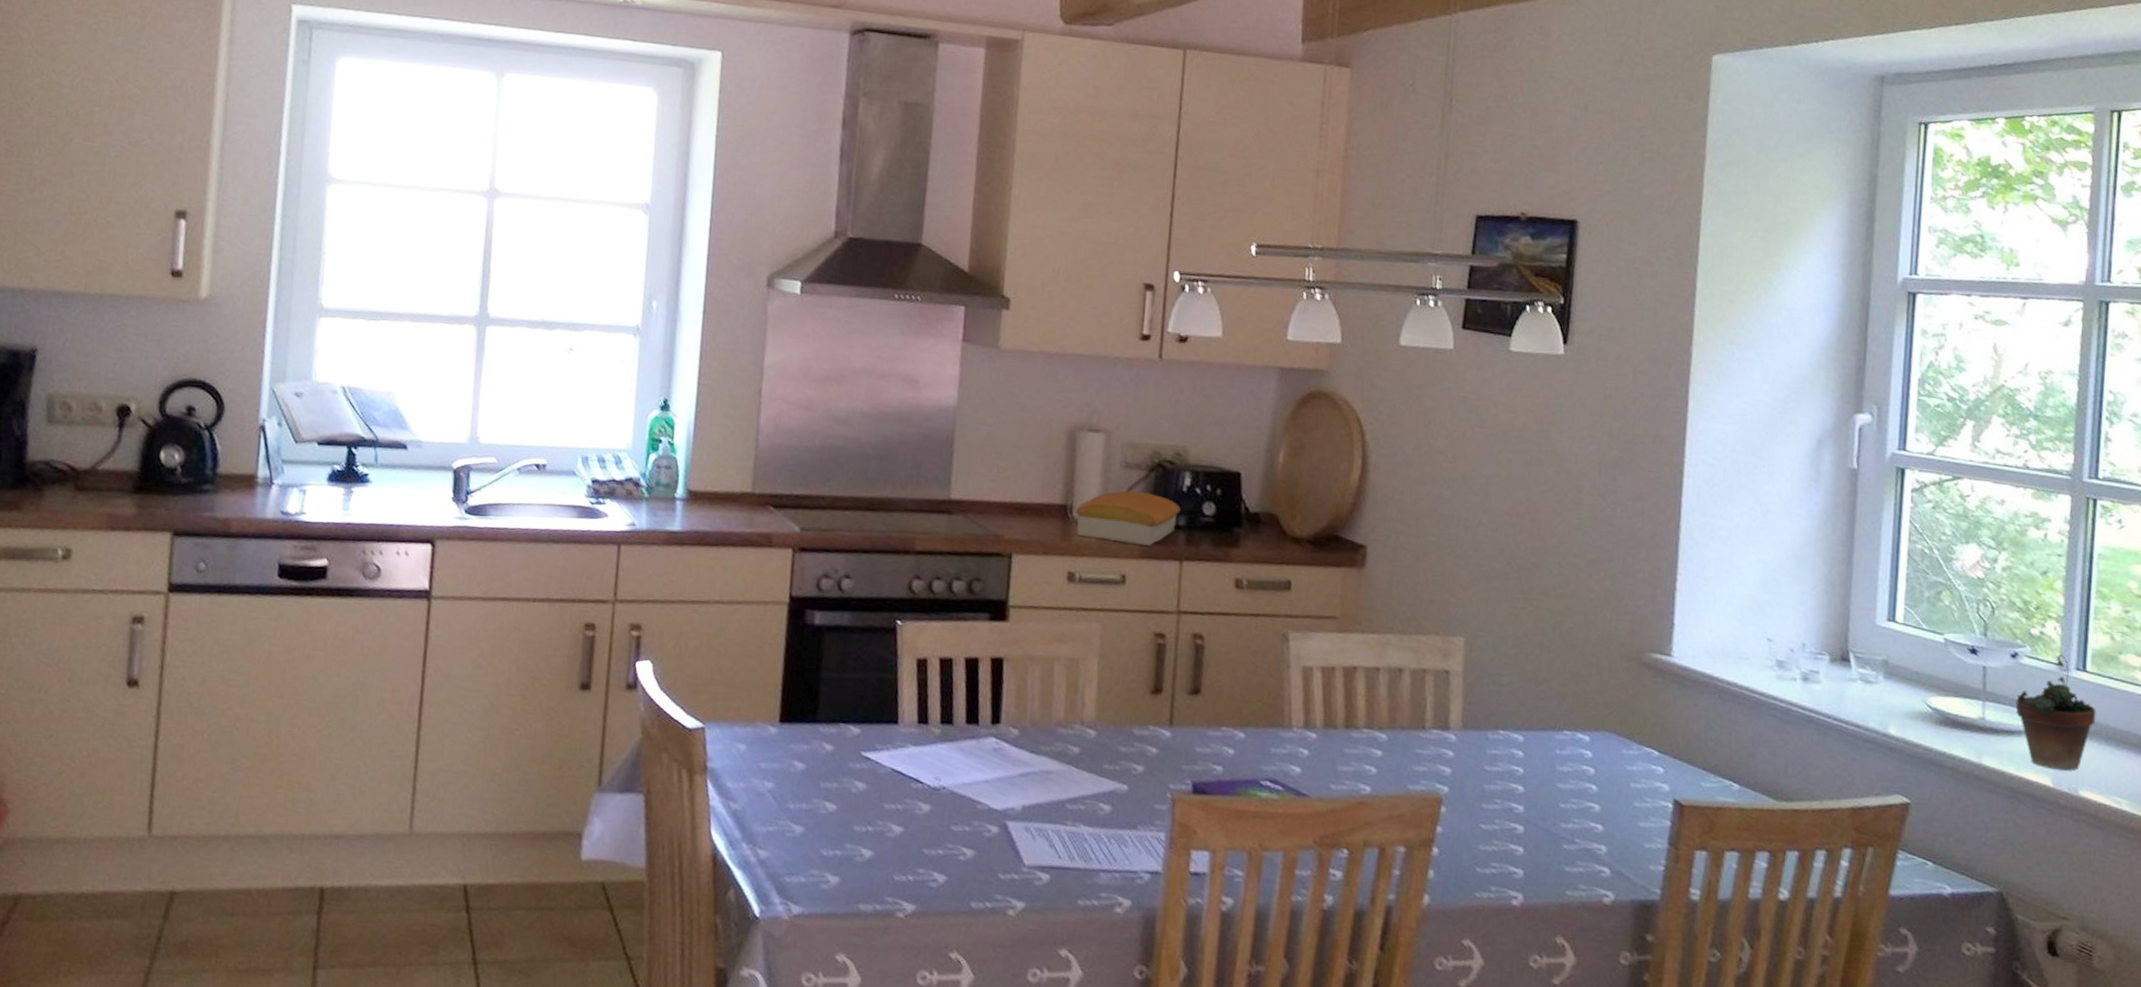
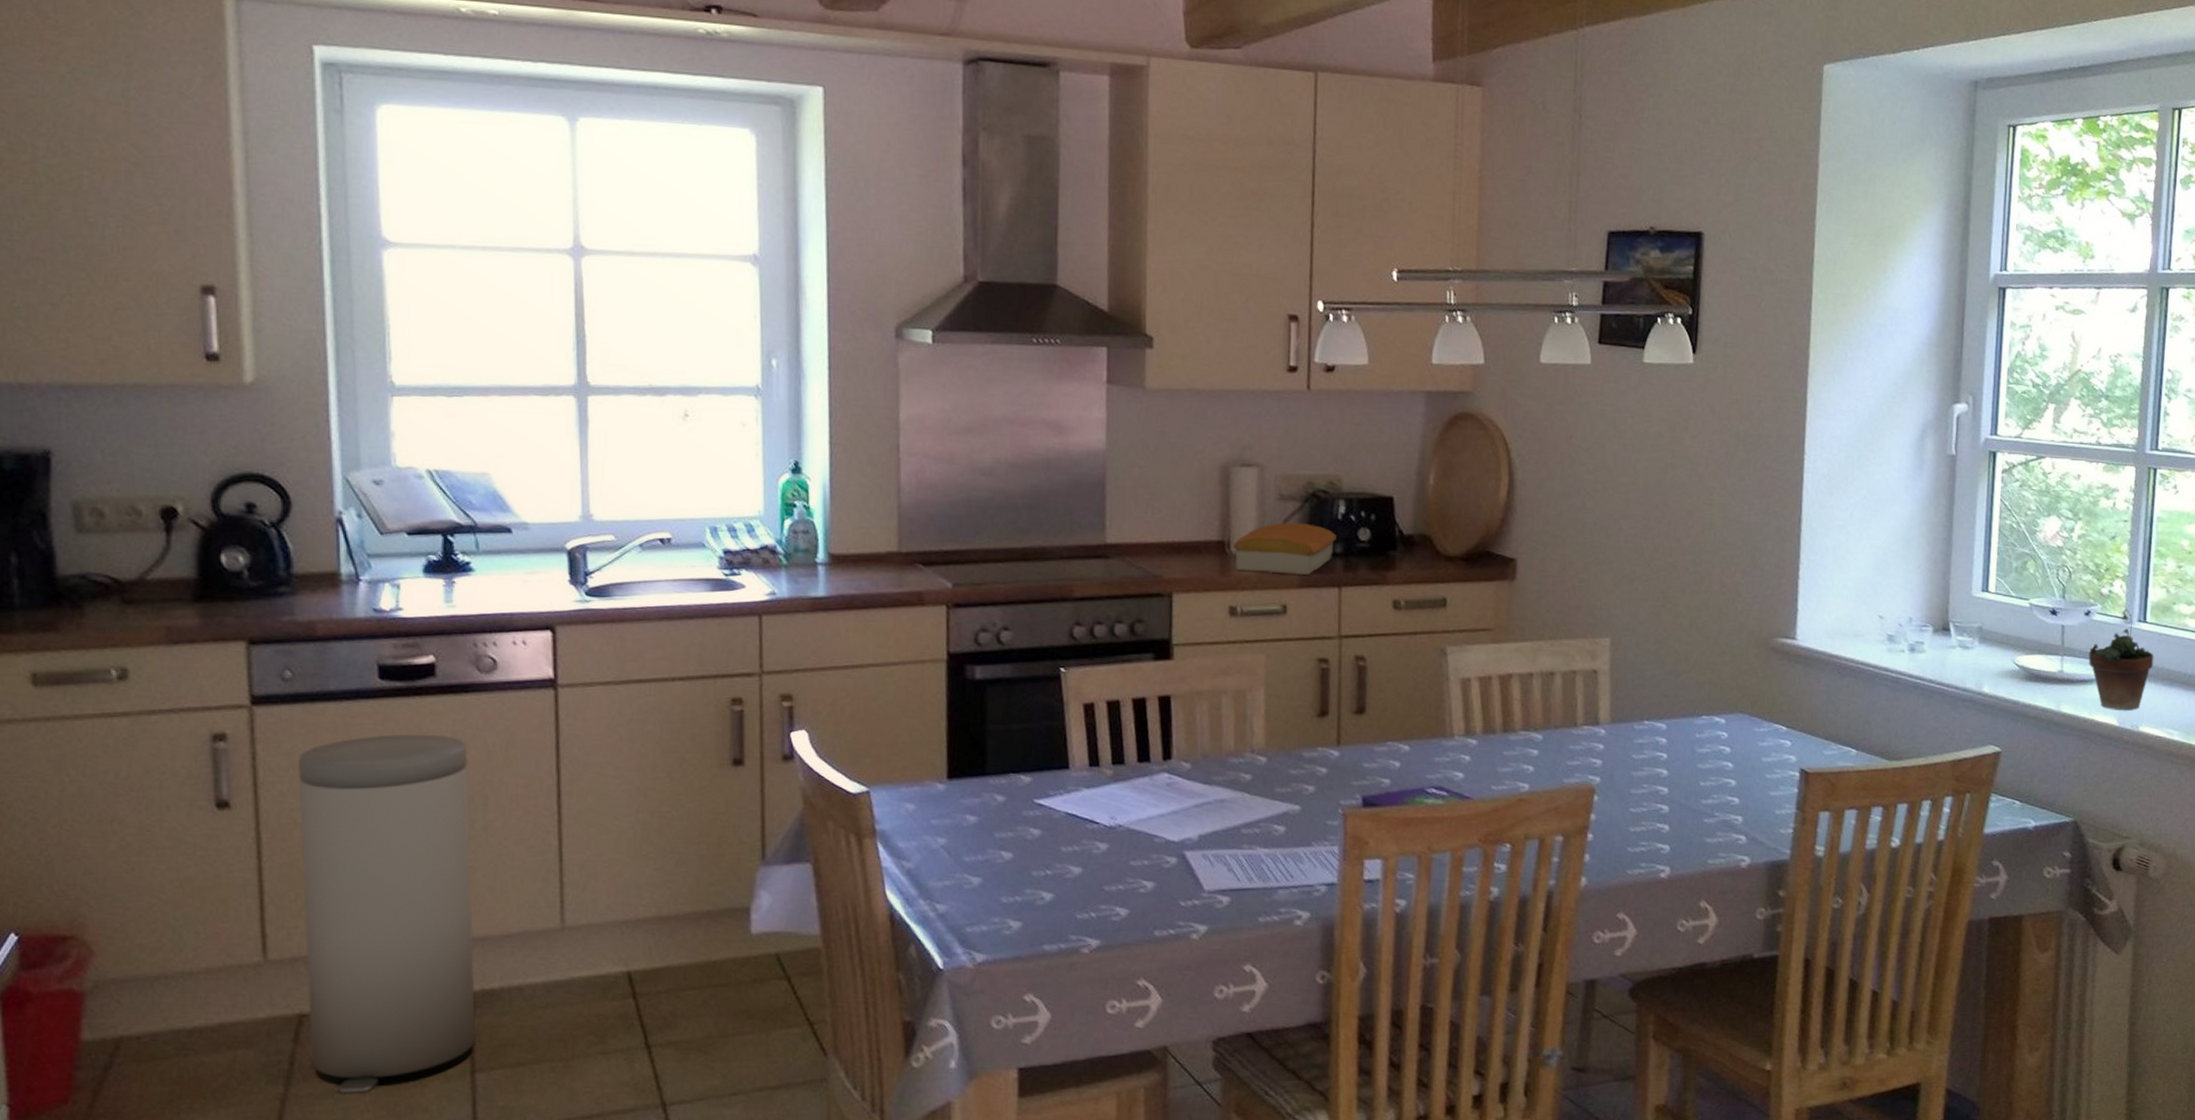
pedal bin: none [175,630,346,977] -> present [298,734,476,1095]

